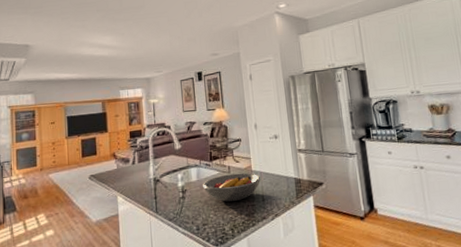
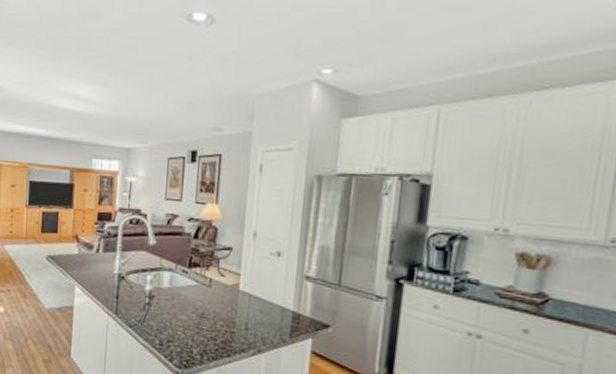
fruit bowl: present [203,173,261,202] -> none [175,287,249,323]

